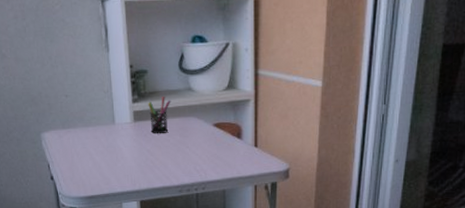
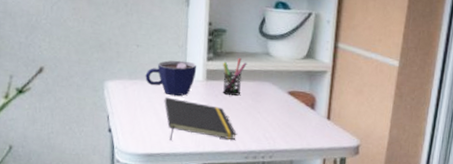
cup: none [77,105,124,140] -> present [145,60,197,96]
notepad: none [97,141,169,182] -> present [164,97,237,140]

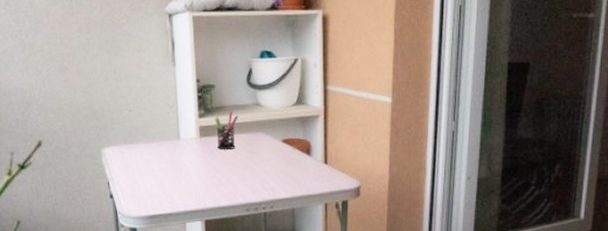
cup: present [145,60,197,96] -> none [140,120,190,156]
notepad: present [164,97,237,140] -> none [161,157,236,200]

